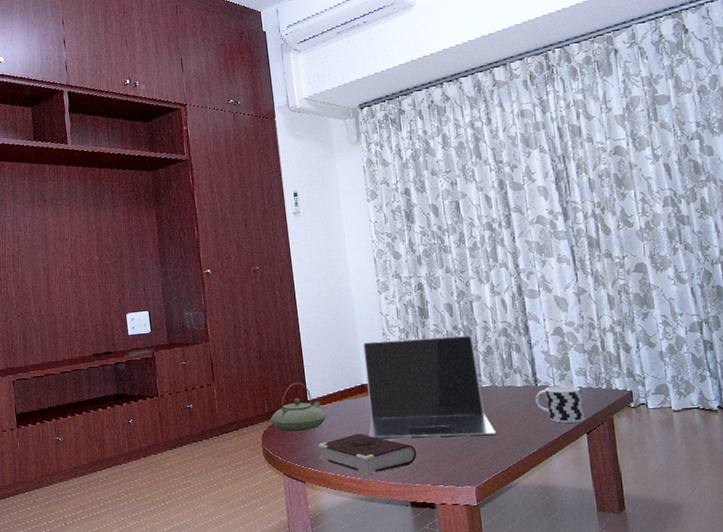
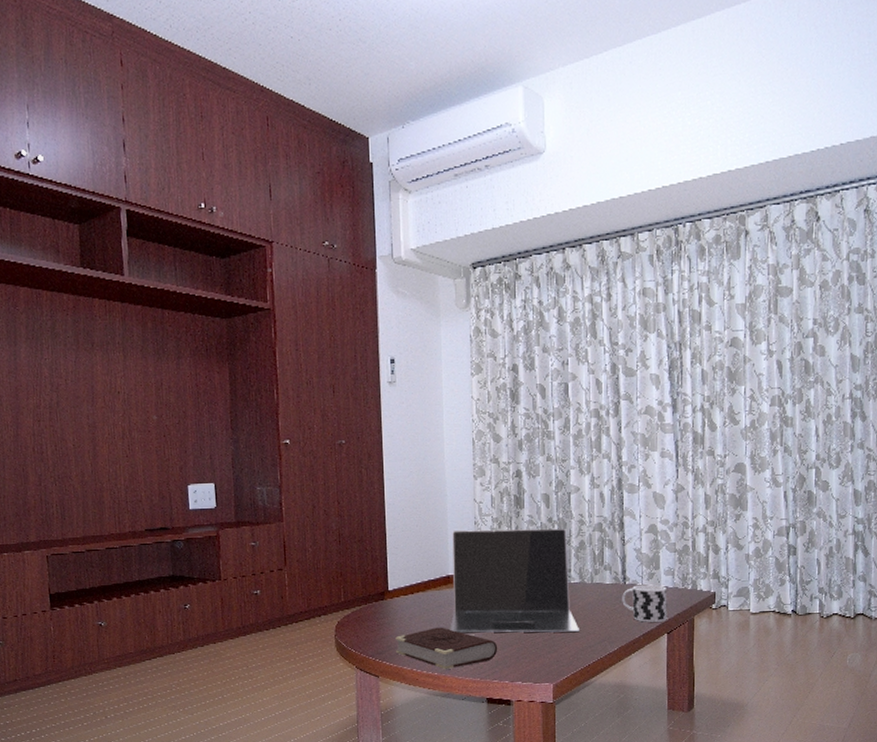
teapot: present [270,382,327,432] -> none [346,570,407,624]

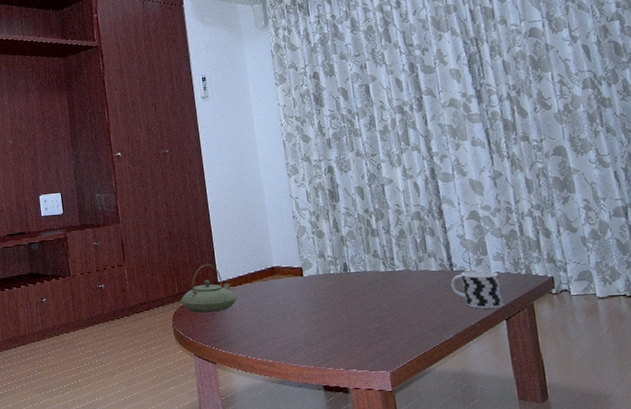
teapot: none [346,570,407,624] -> present [181,263,238,314]
book: present [396,627,498,669] -> none [229,316,329,357]
laptop: present [450,528,579,633] -> none [273,218,410,321]

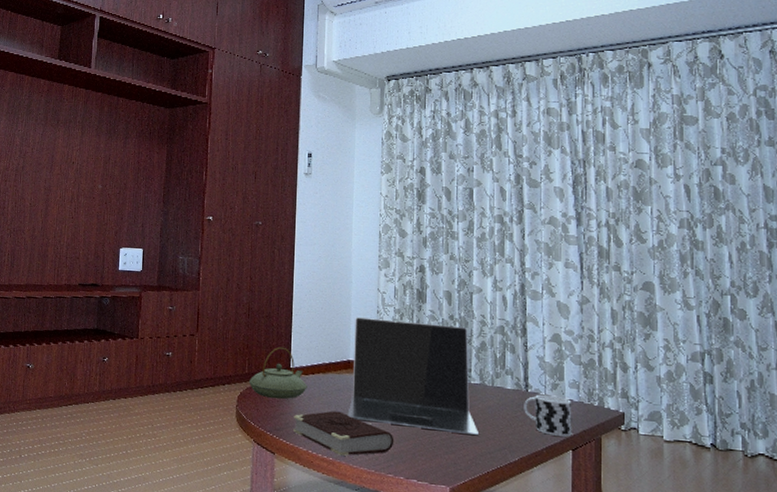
book: none [229,316,329,357] -> present [293,410,394,456]
laptop: none [273,218,410,321] -> present [347,317,478,436]

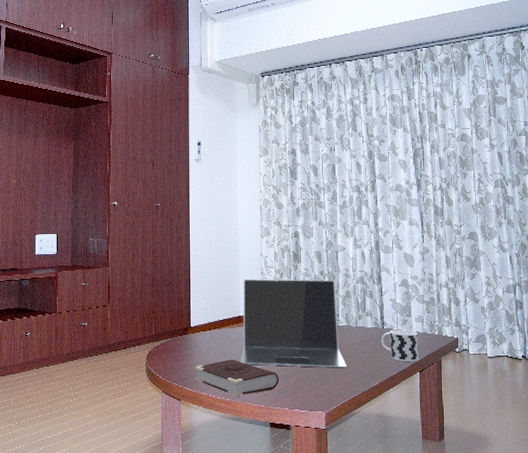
teapot: present [249,346,307,400] -> none [156,309,206,354]

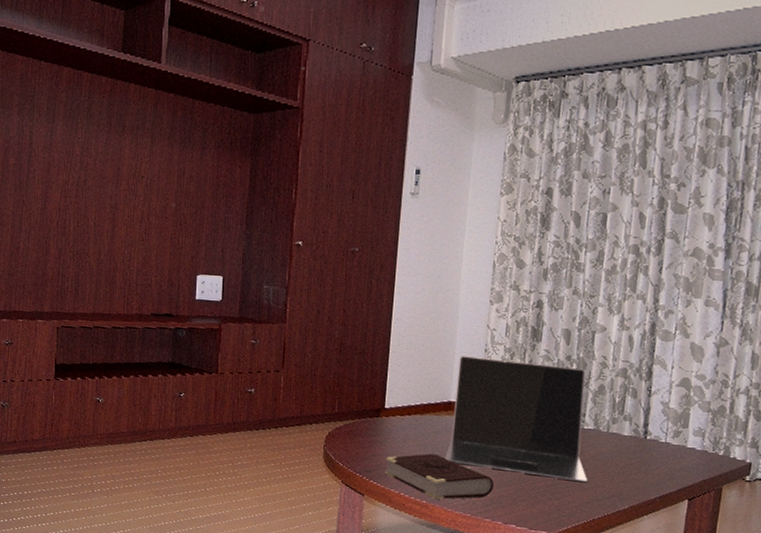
cup: present [381,329,419,362] -> none [640,441,694,486]

